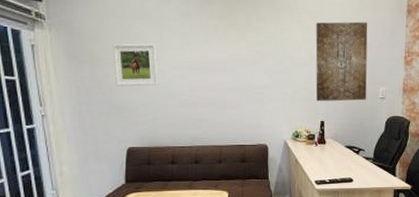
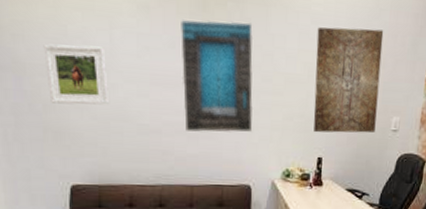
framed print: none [212,21,269,105] -> present [181,19,254,133]

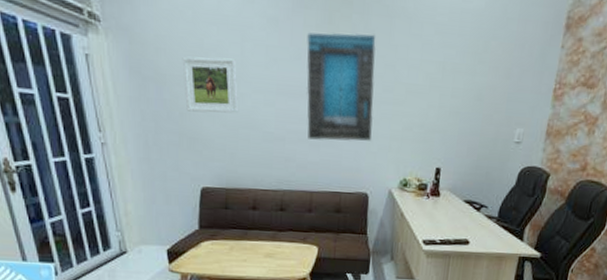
wall art: present [313,27,384,133] -> none [433,37,511,145]

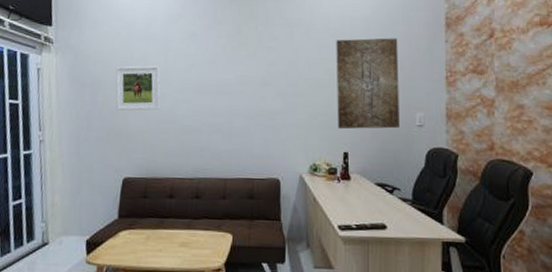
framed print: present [306,32,377,142] -> none [219,40,281,131]
wall art: none [433,37,511,145] -> present [336,38,399,130]

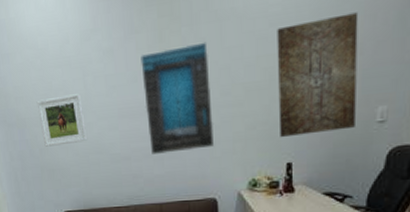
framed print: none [219,40,281,131] -> present [140,41,215,156]

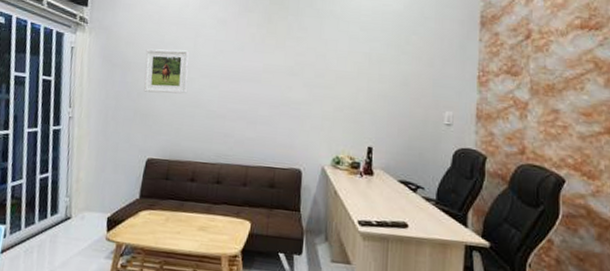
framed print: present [140,41,215,156] -> none [245,29,309,121]
wall art: present [277,12,359,138] -> none [363,33,430,126]

